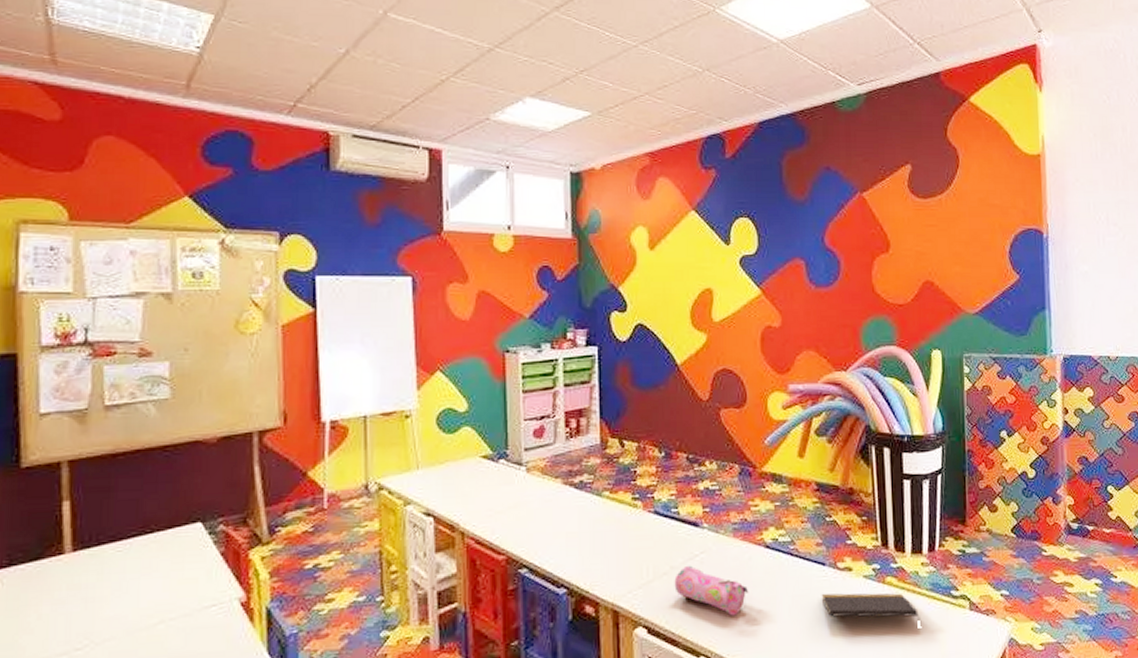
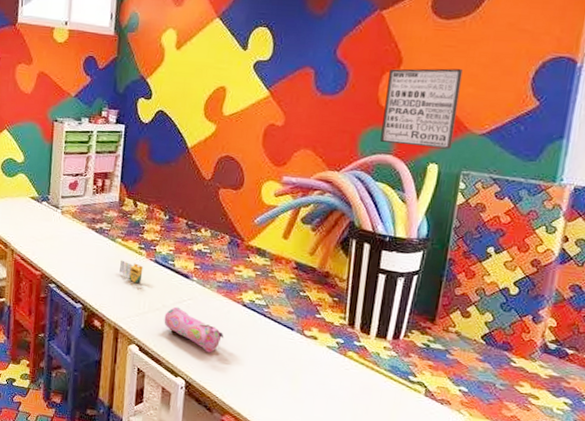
crayon: none [611,518,641,546] -> present [119,260,144,284]
notepad: present [821,593,920,621] -> none [285,353,375,394]
wall art: none [880,248,950,334] -> present [380,68,463,150]

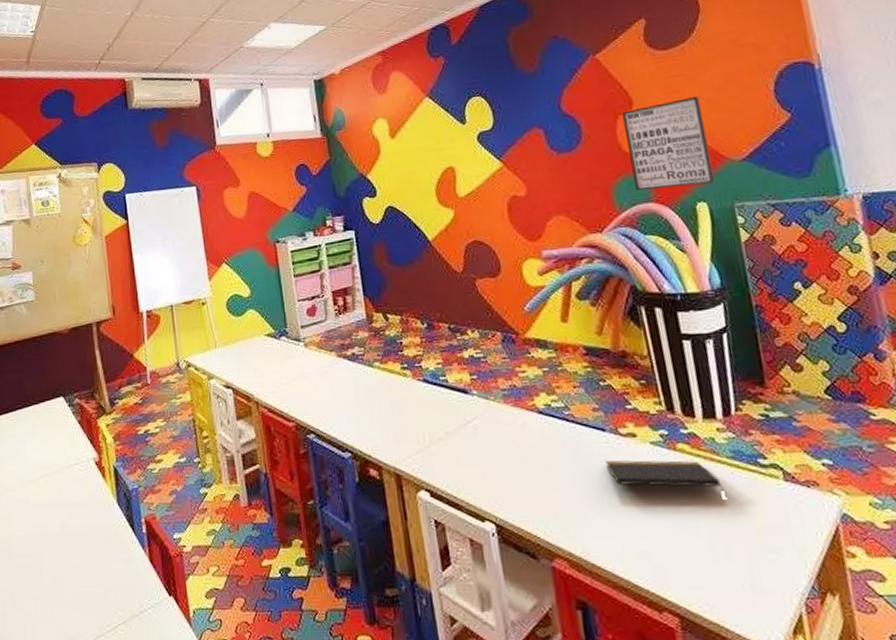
crayon: present [119,260,144,284] -> none [384,387,414,413]
pencil case: present [164,306,224,353] -> none [450,431,527,482]
notepad: none [285,353,375,394] -> present [605,460,724,491]

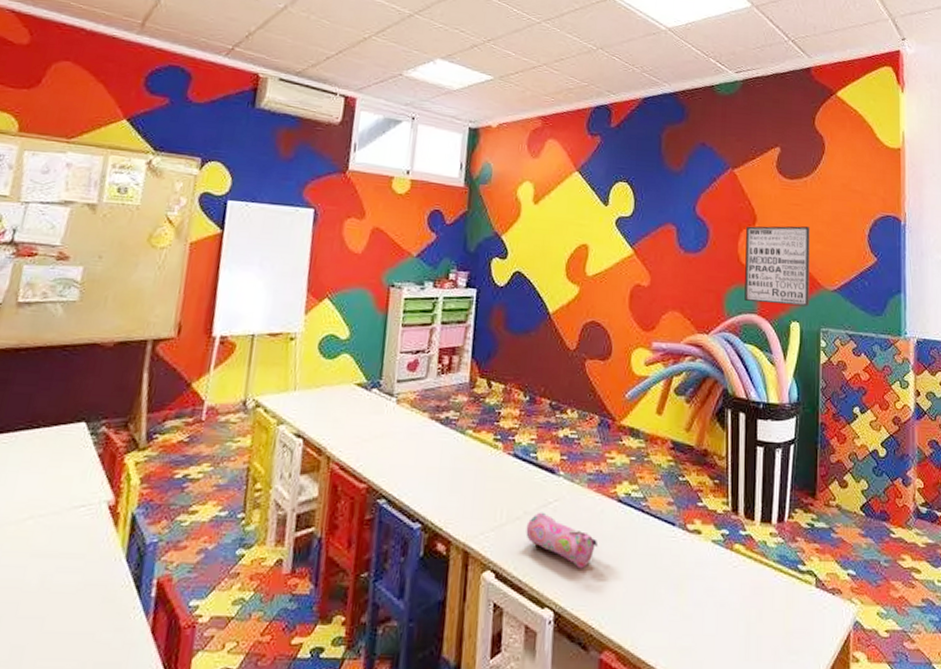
pencil case: none [450,431,527,482] -> present [526,512,599,569]
notepad: present [605,460,724,491] -> none [668,556,766,593]

